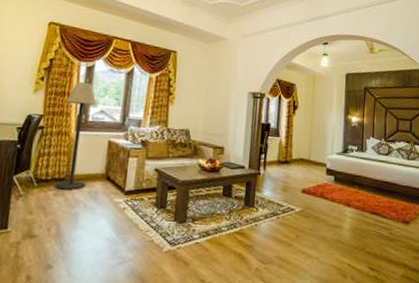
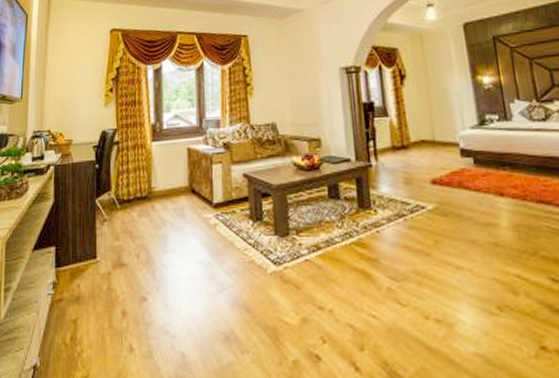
floor lamp: present [55,81,97,190] -> none [137,86,170,209]

